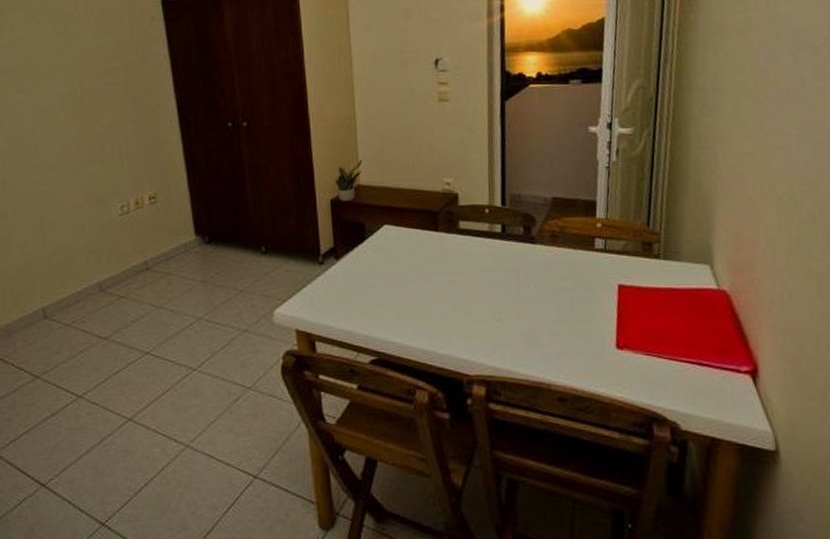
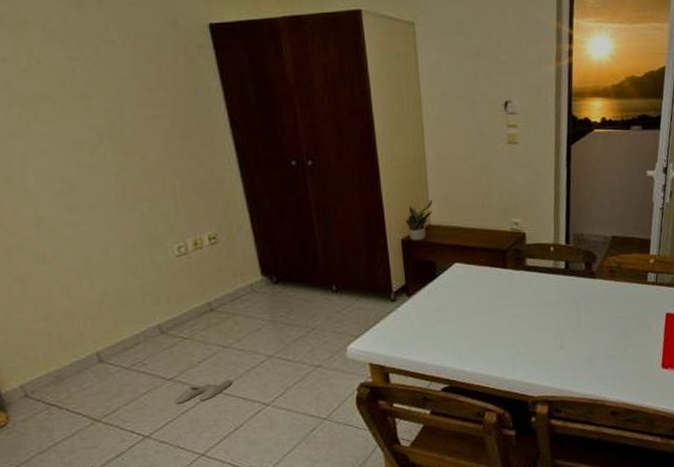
slippers: none [108,341,161,364] -> present [175,380,232,404]

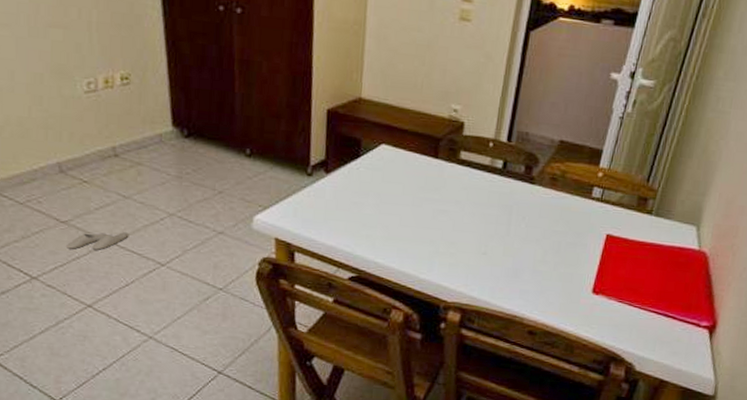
potted plant: present [405,200,433,241] -> none [334,70,368,114]

